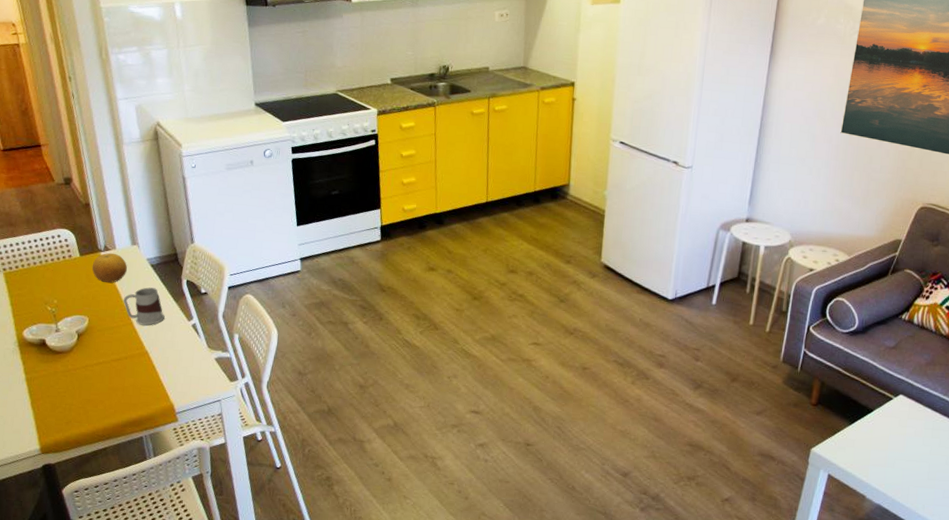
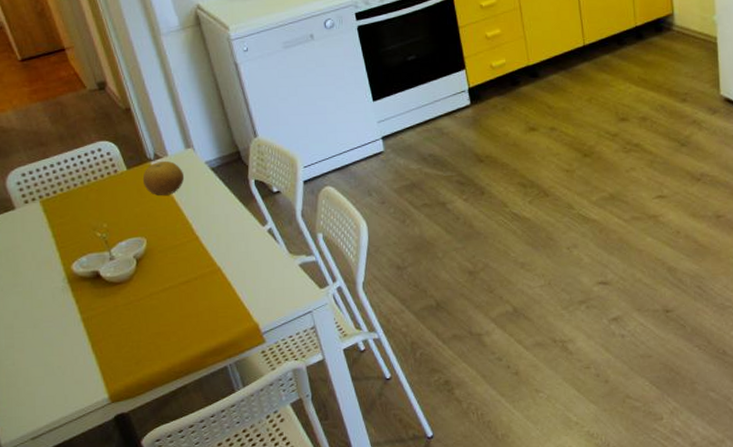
mug: present [123,287,165,326] -> none [184,194,235,239]

